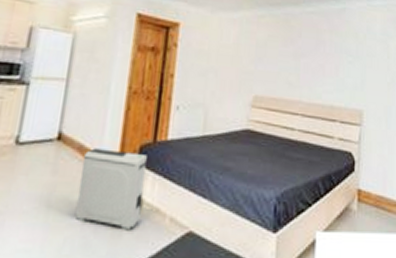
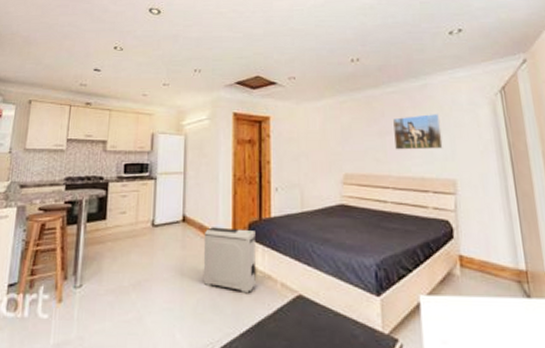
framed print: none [309,39,354,77] -> present [393,113,443,150]

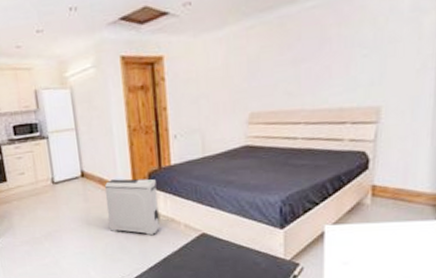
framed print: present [393,113,443,150] -> none [311,27,371,80]

